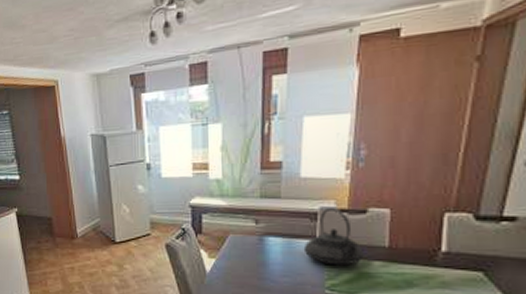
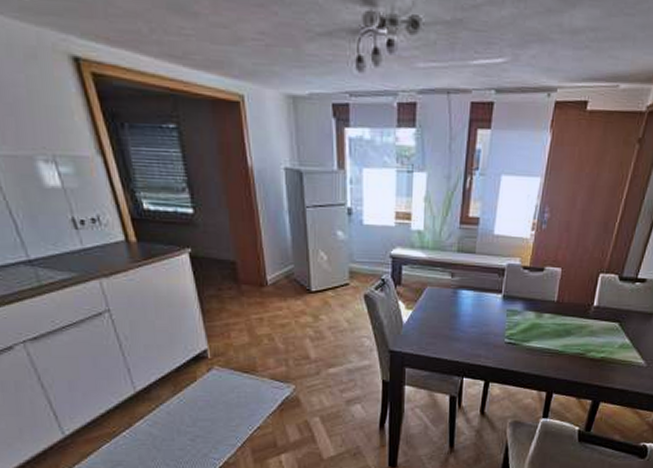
teapot: present [303,208,364,266] -> none [490,265,538,317]

